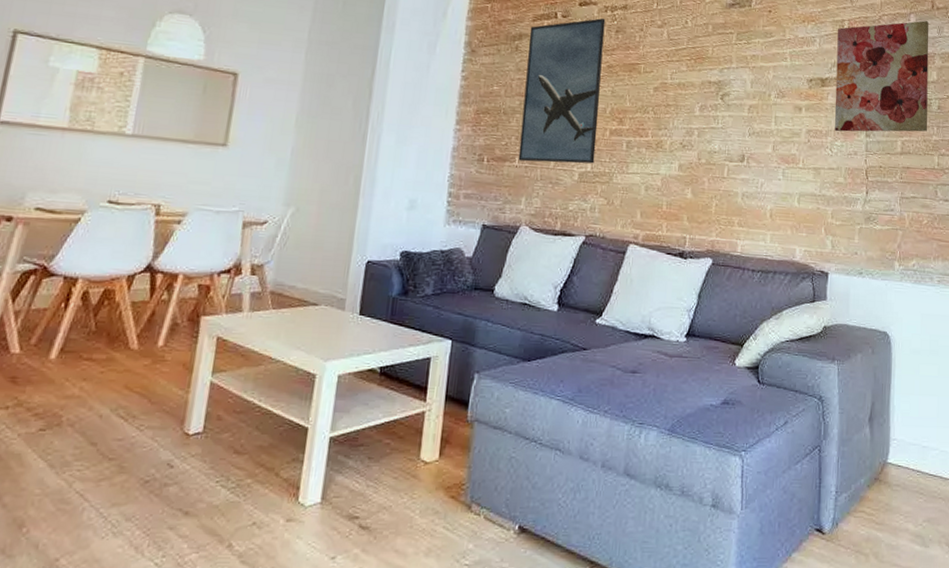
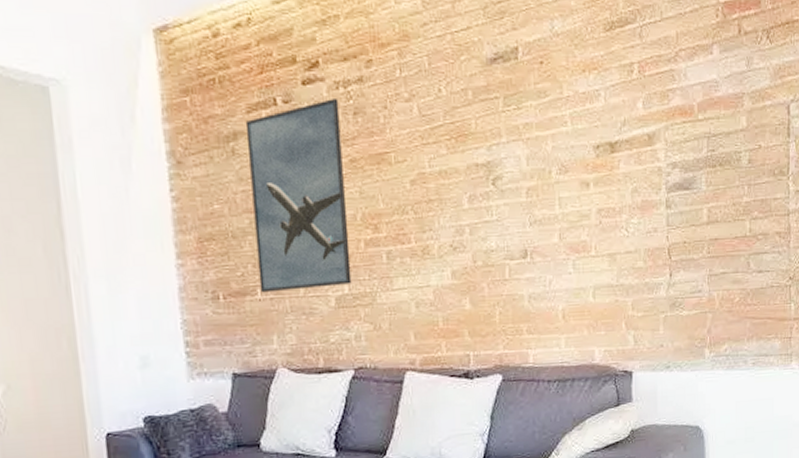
wall art: present [834,20,929,132] -> none [626,52,738,207]

